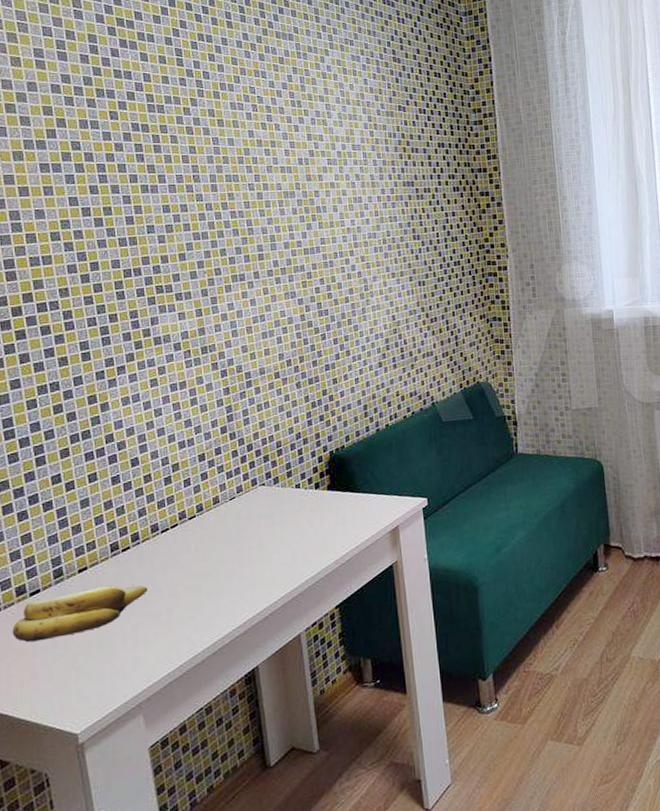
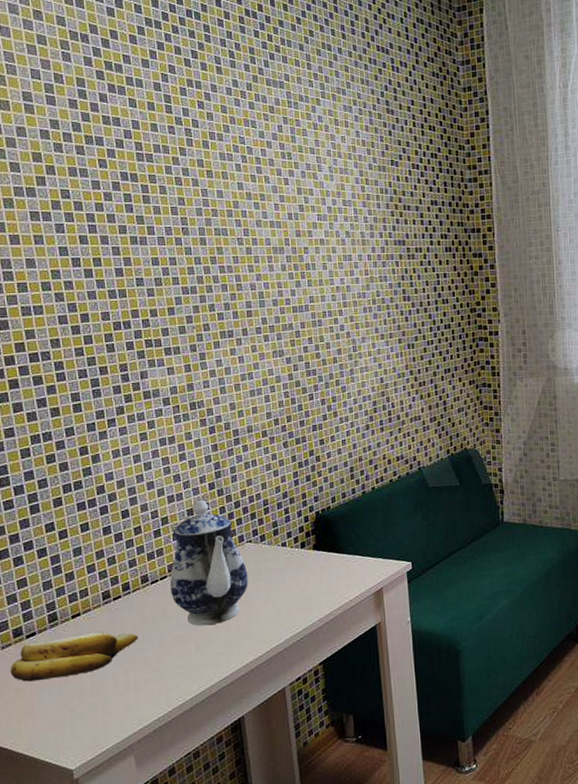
teapot: none [181,444,262,574] -> present [170,500,248,626]

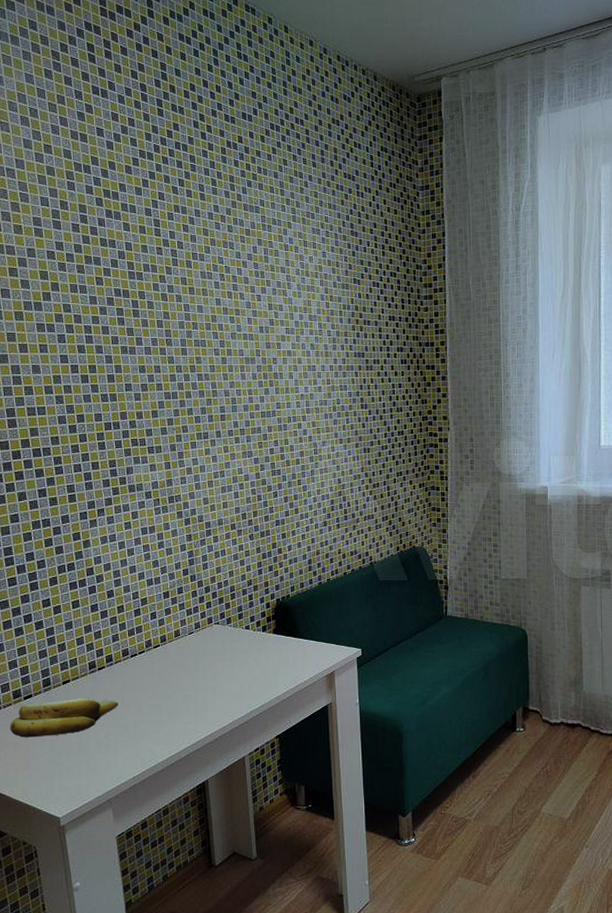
teapot: present [170,500,248,626] -> none [147,584,215,697]

